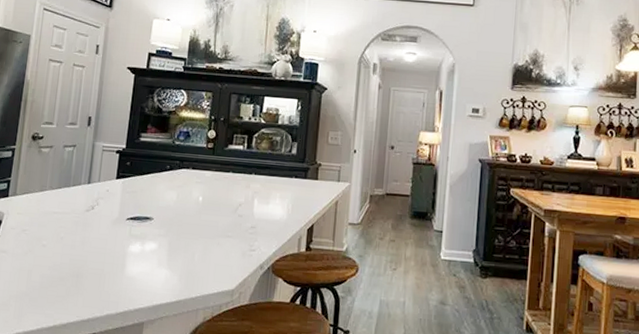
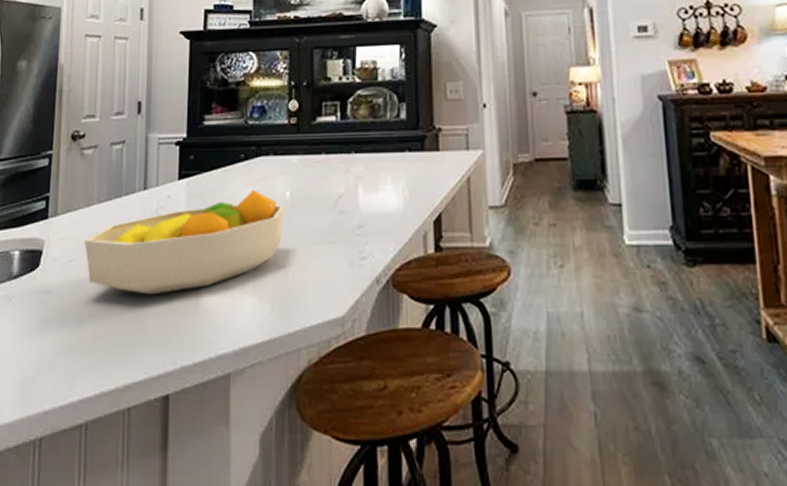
fruit bowl: none [36,192,198,262] -> present [84,189,285,295]

